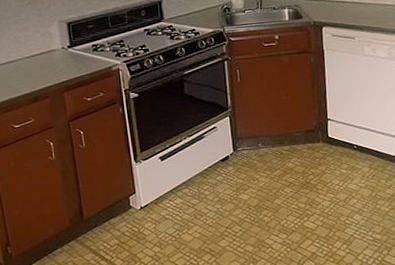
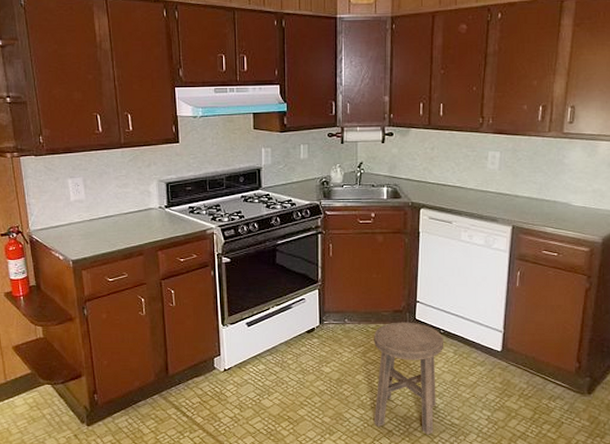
stool: none [288,140,358,253] -> present [373,322,443,435]

